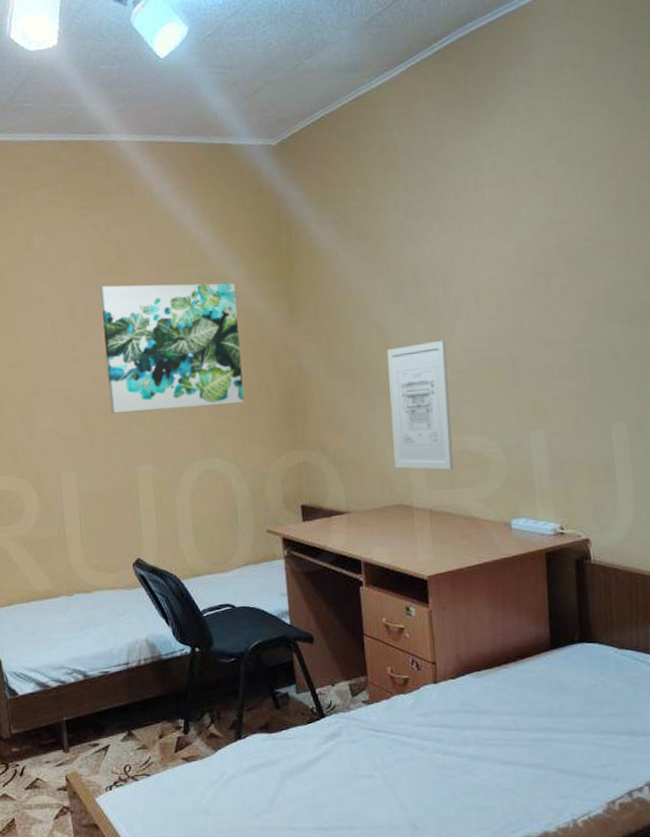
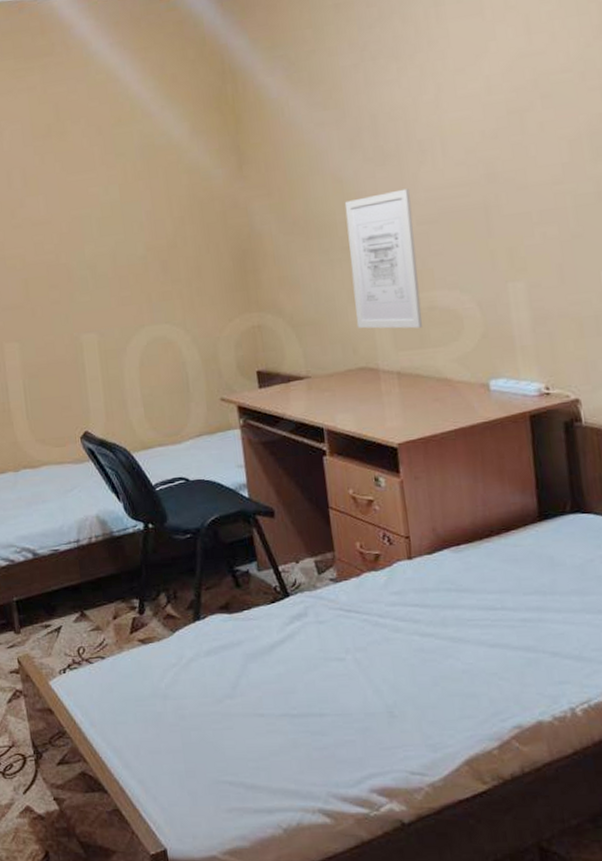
wall art: present [99,283,244,414] -> none [37,139,193,282]

